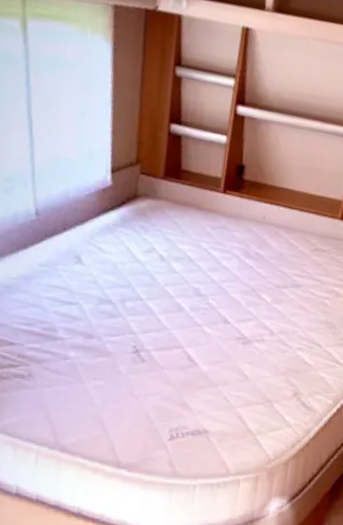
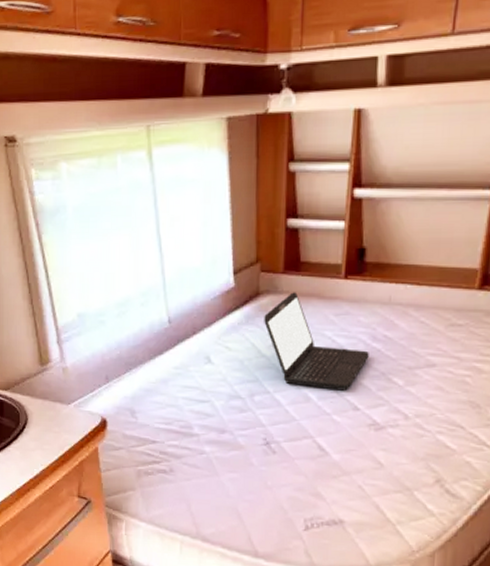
laptop: none [140,199,242,304] -> present [264,292,369,391]

